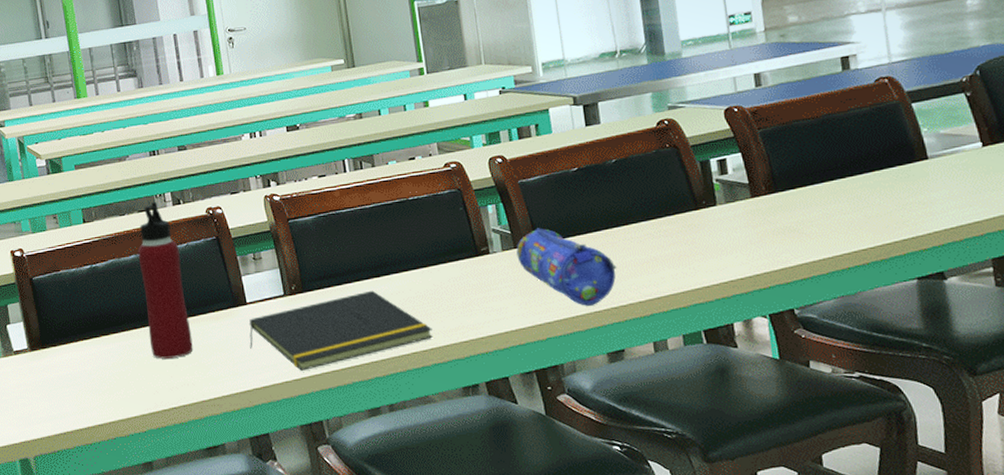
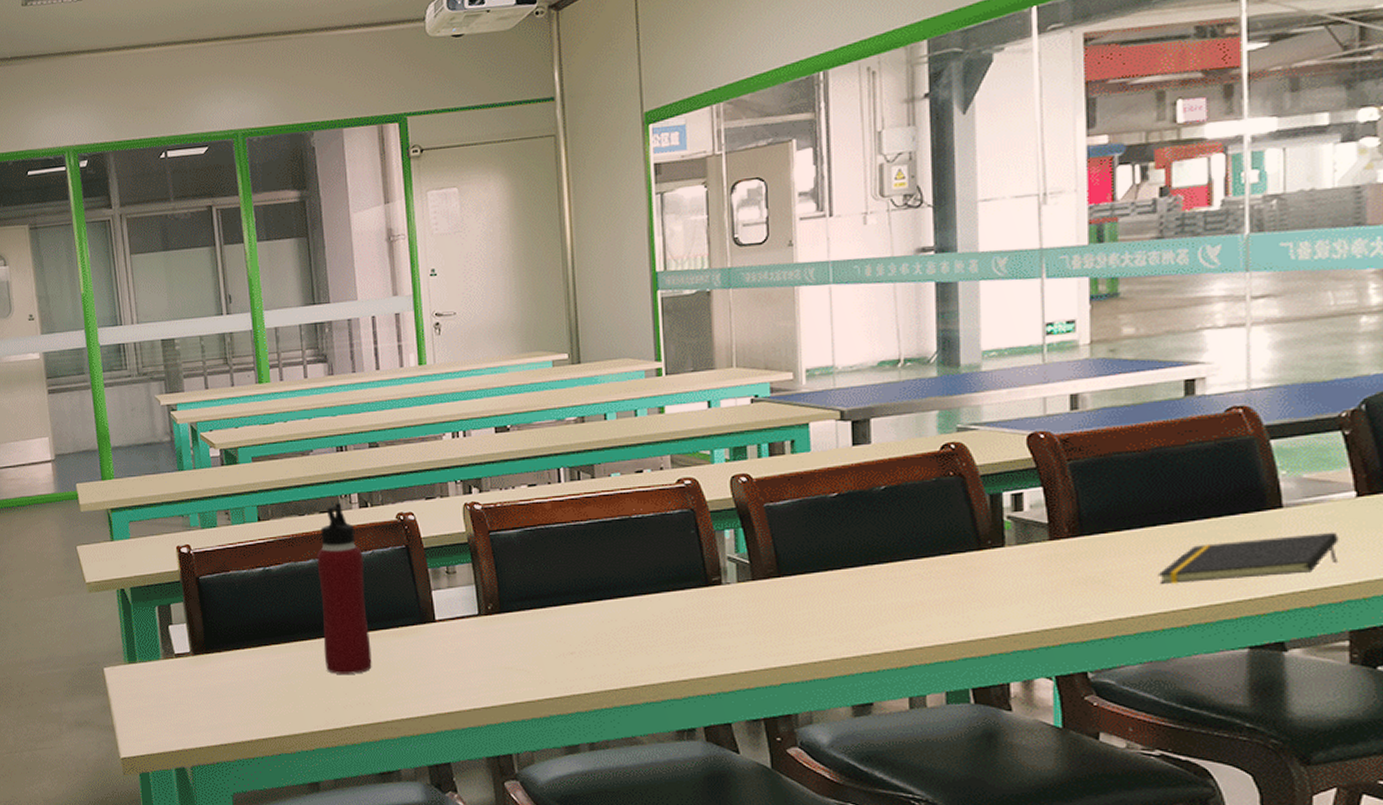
notepad: present [249,290,433,371] -> none [436,616,647,698]
pencil case: present [516,228,617,306] -> none [754,559,874,651]
notepad: none [839,176,975,229] -> present [1157,532,1339,584]

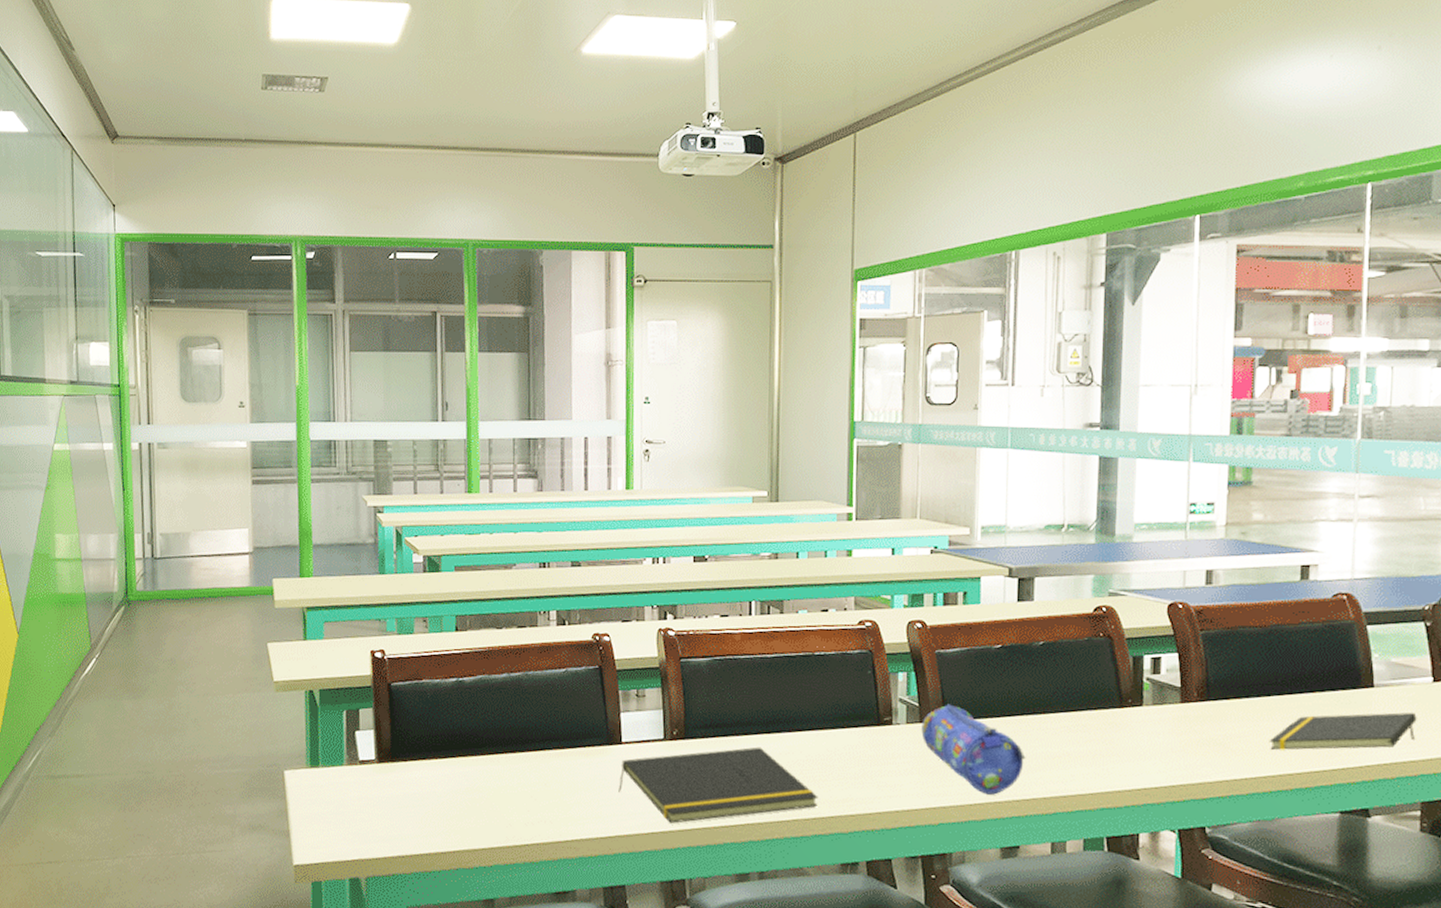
water bottle: present [316,503,372,674] -> none [510,619,557,791]
notepad: none [436,616,647,698] -> present [618,747,818,823]
pencil case: none [754,559,874,651] -> present [921,704,1026,795]

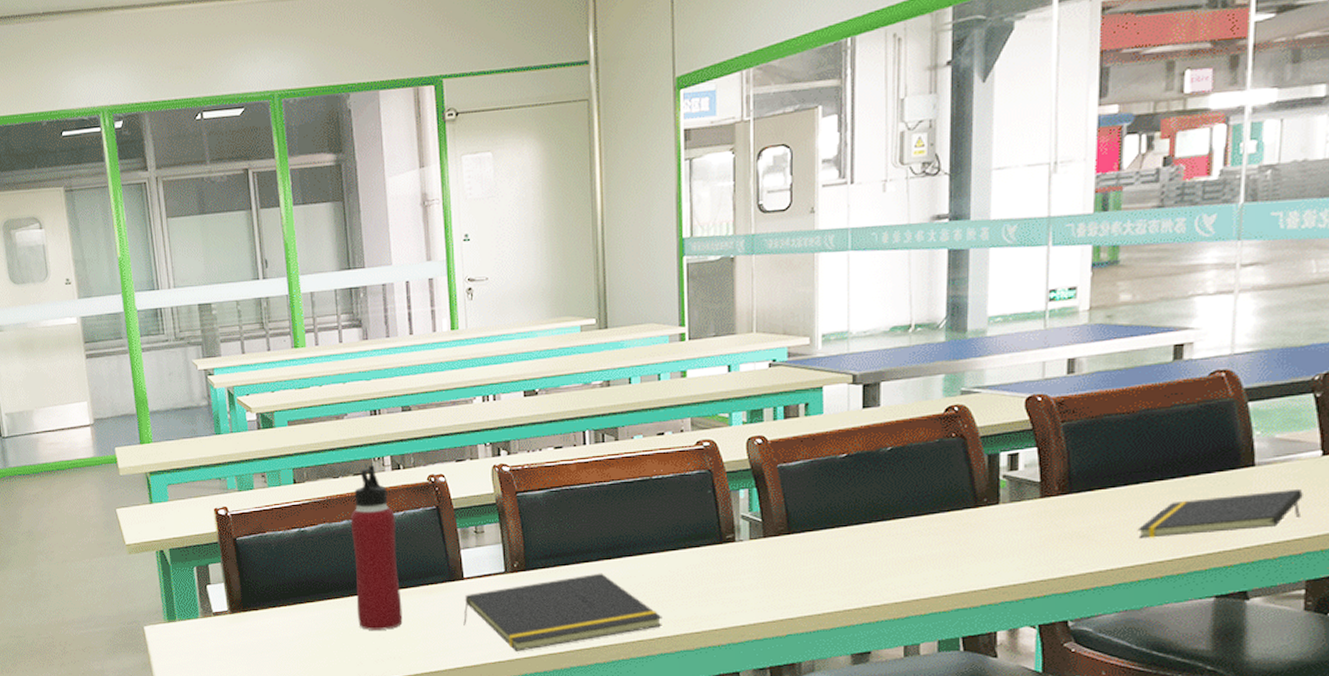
water bottle: none [510,619,557,791] -> present [350,465,403,630]
pencil case: present [921,704,1026,795] -> none [765,517,875,603]

